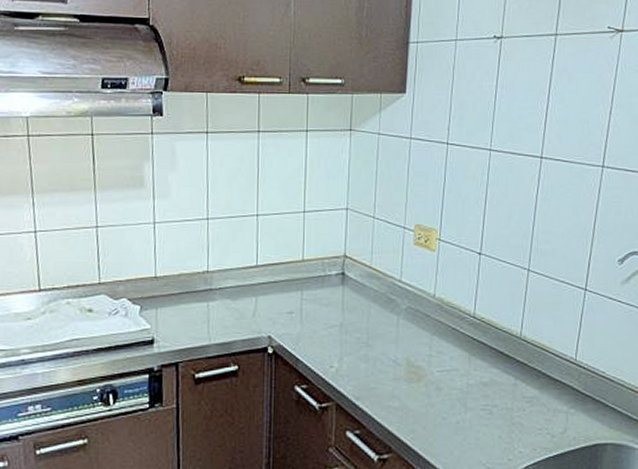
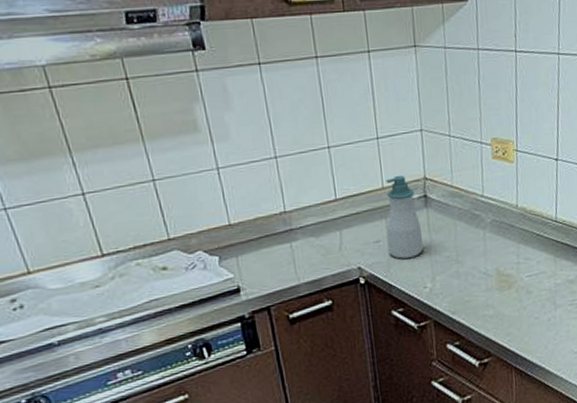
soap bottle: none [300,249,336,334] -> present [386,175,423,259]

